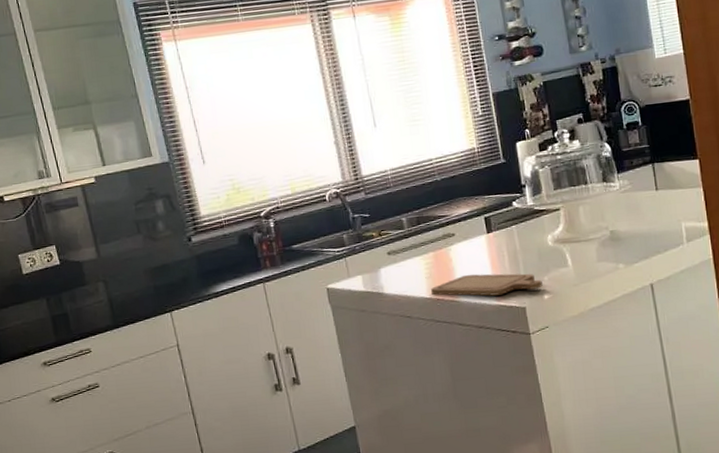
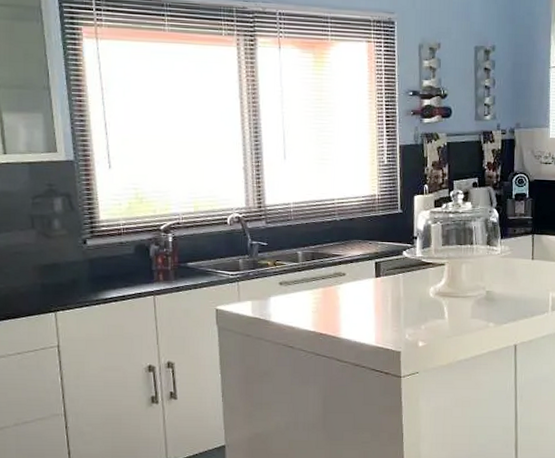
chopping board: present [431,273,543,296] -> none [316,314,419,337]

